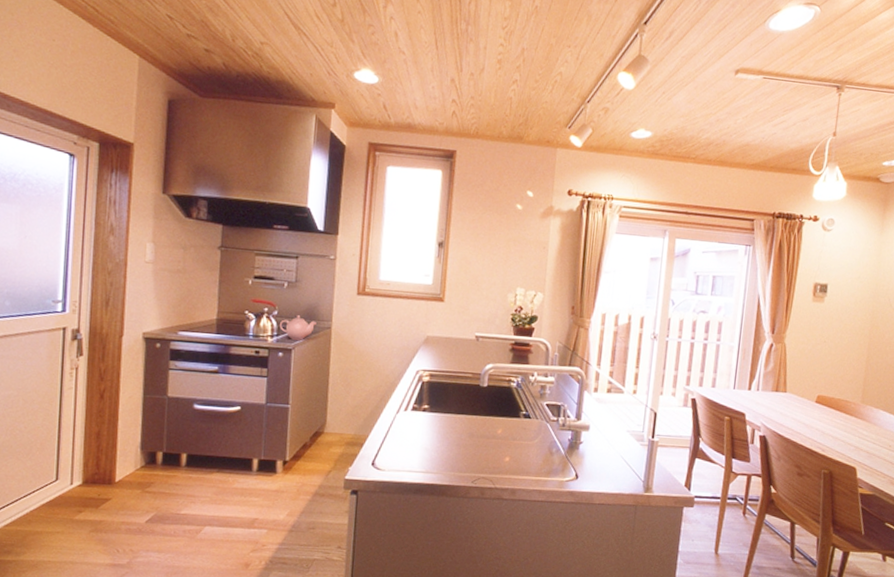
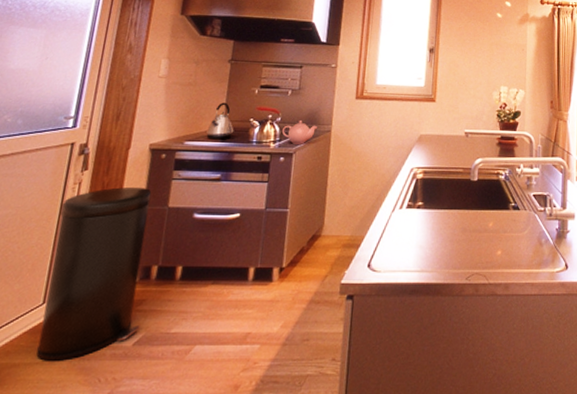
pedal bin: none [56,374,151,532] -> present [36,186,152,361]
kettle: none [199,292,229,333] -> present [205,102,234,141]

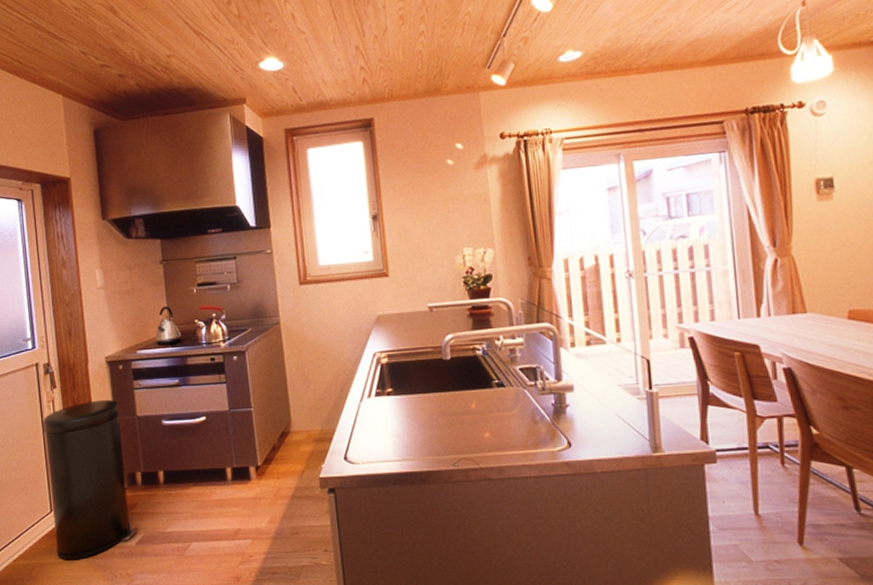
teapot: present [281,121,317,144] -> none [229,316,264,341]

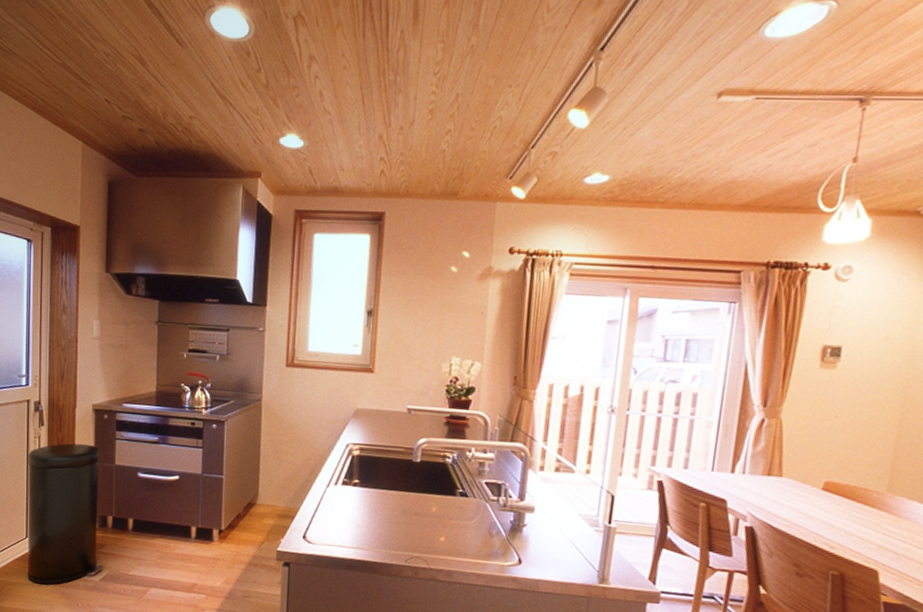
kettle: present [154,306,182,347] -> none [141,366,167,405]

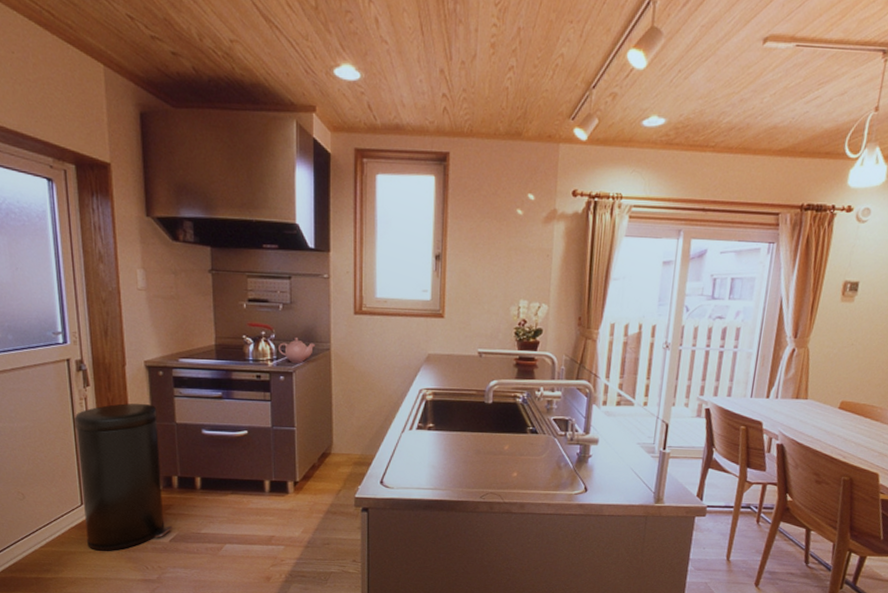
teapot: none [212,388,247,413] -> present [277,338,315,363]

